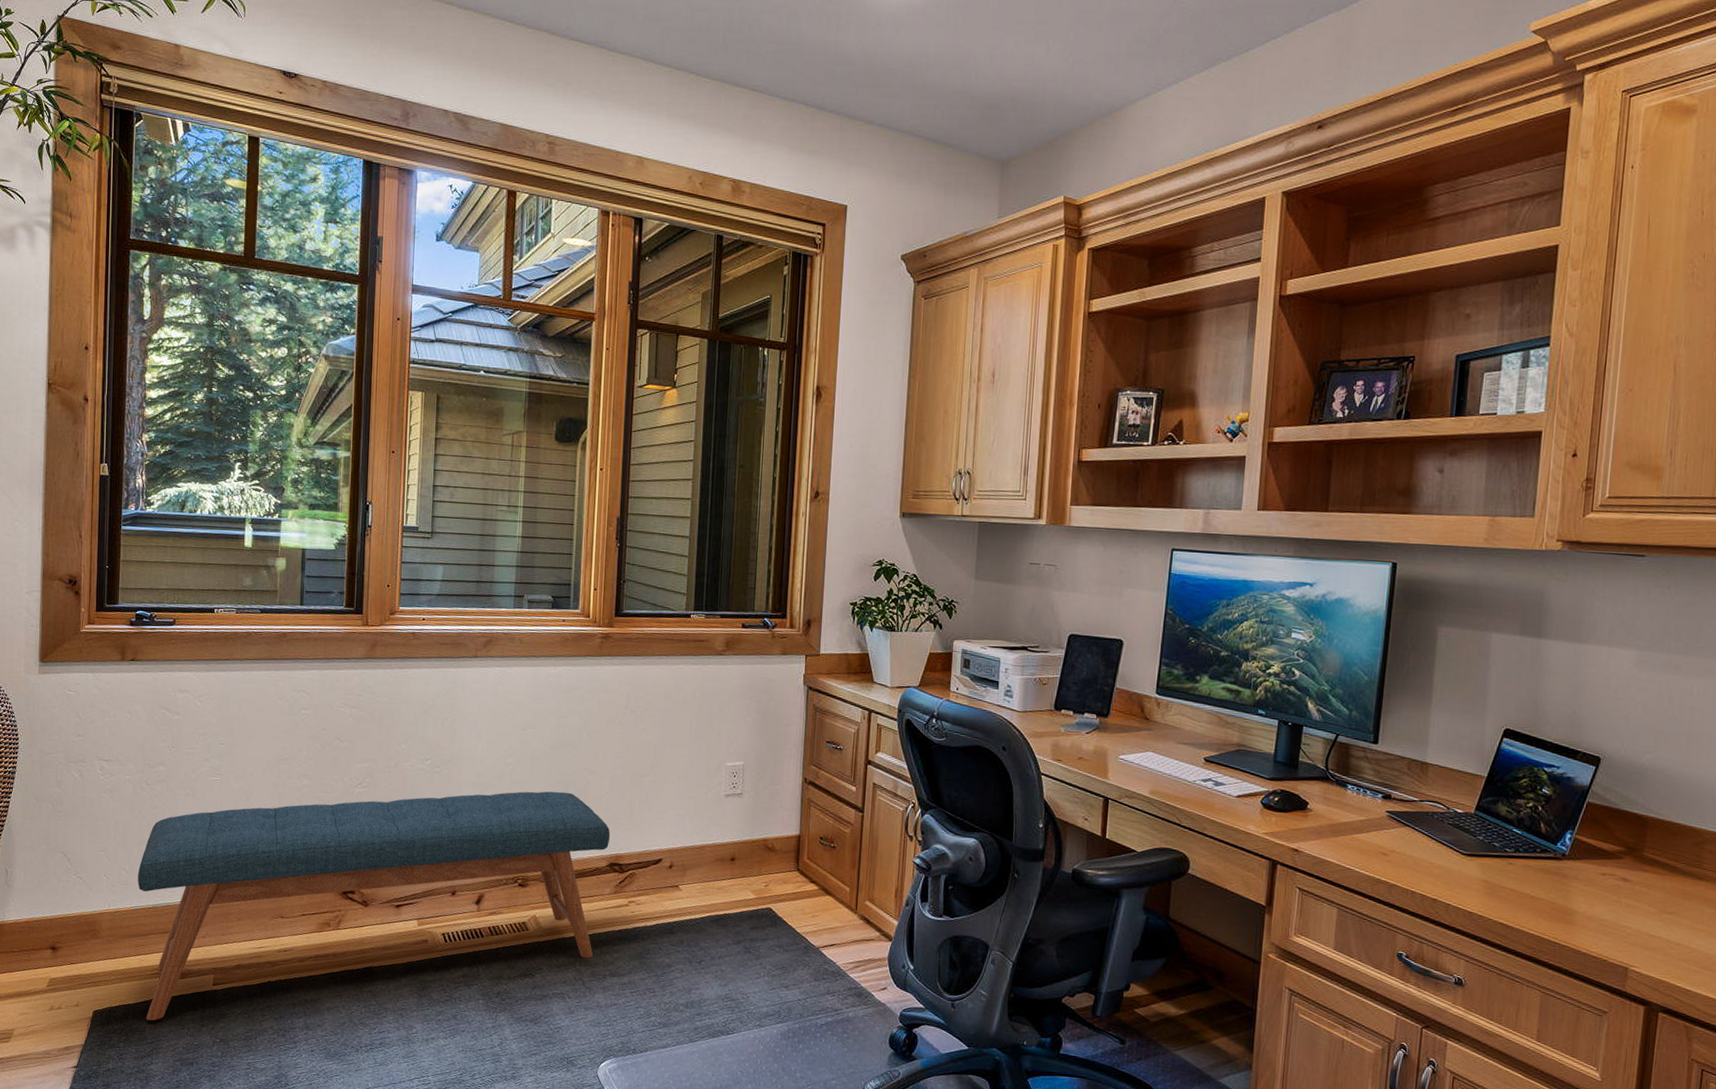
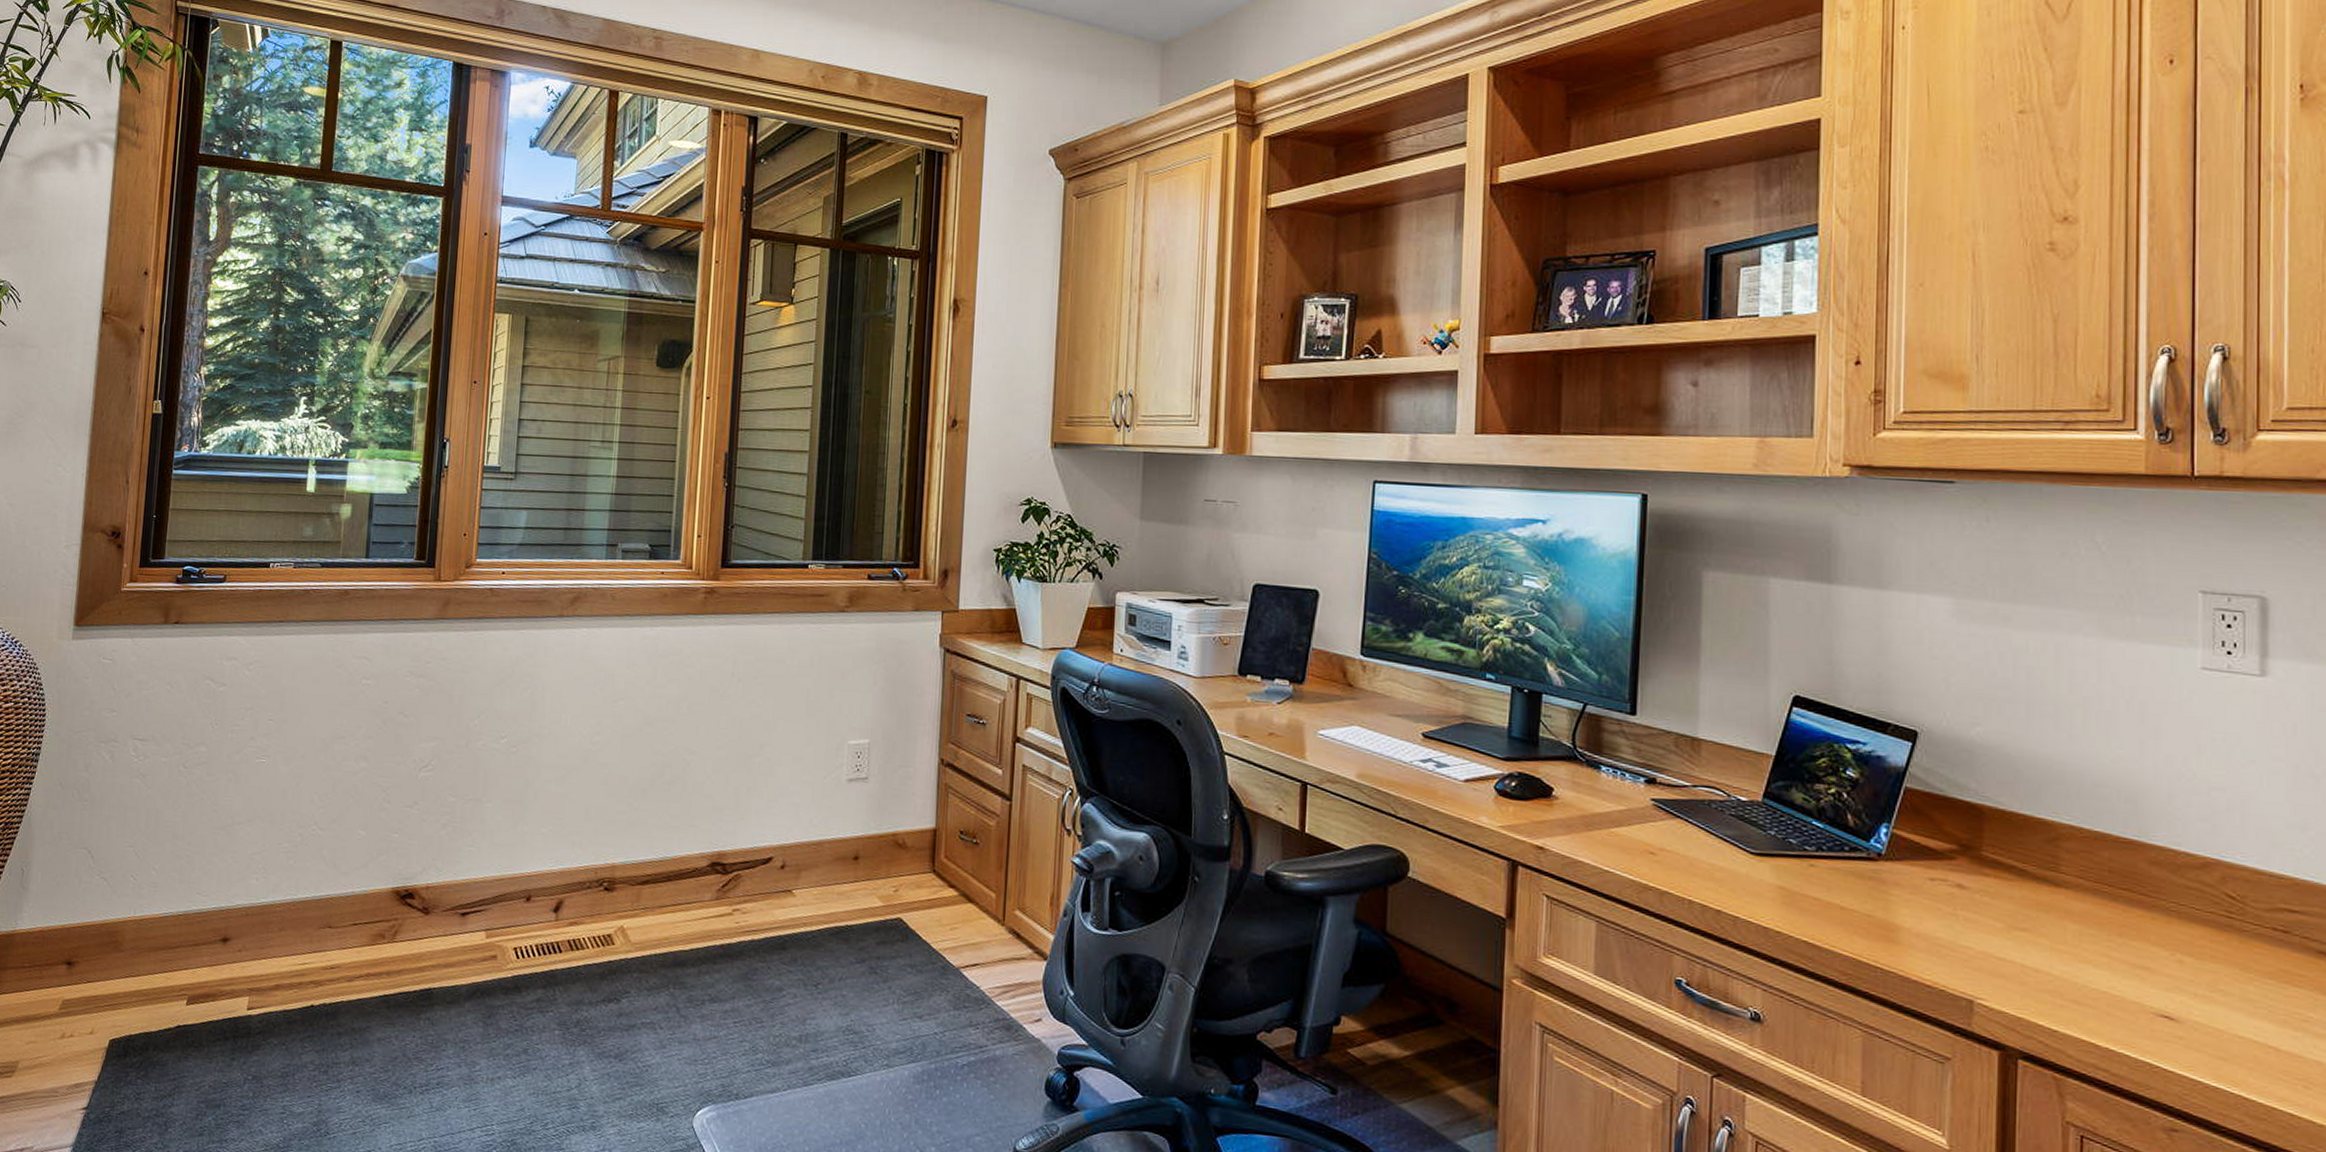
bench: present [138,791,611,1021] -> none [168,775,713,1053]

